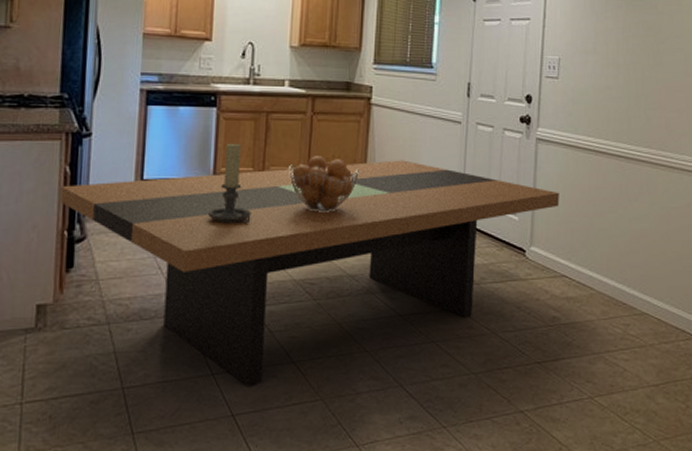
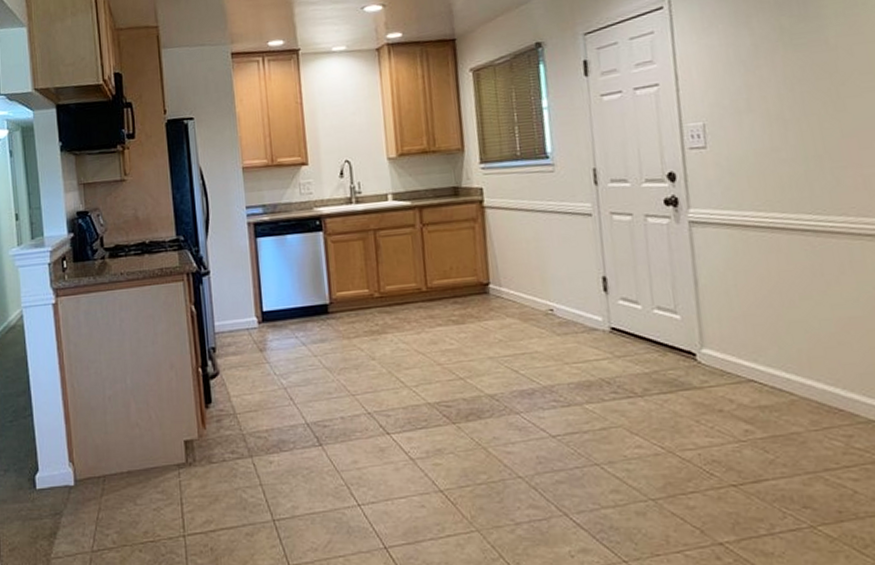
dining table: present [60,160,560,387] -> none [190,264,732,518]
candle holder: present [208,143,251,224] -> none [330,265,374,349]
fruit basket: present [289,156,359,212] -> none [405,269,483,330]

